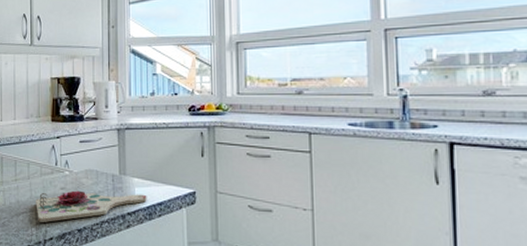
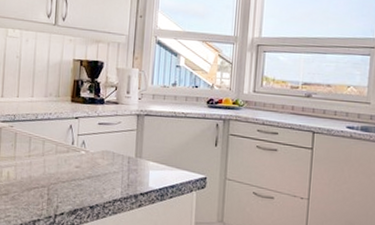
cutting board: present [36,190,147,222] -> none [48,169,161,198]

